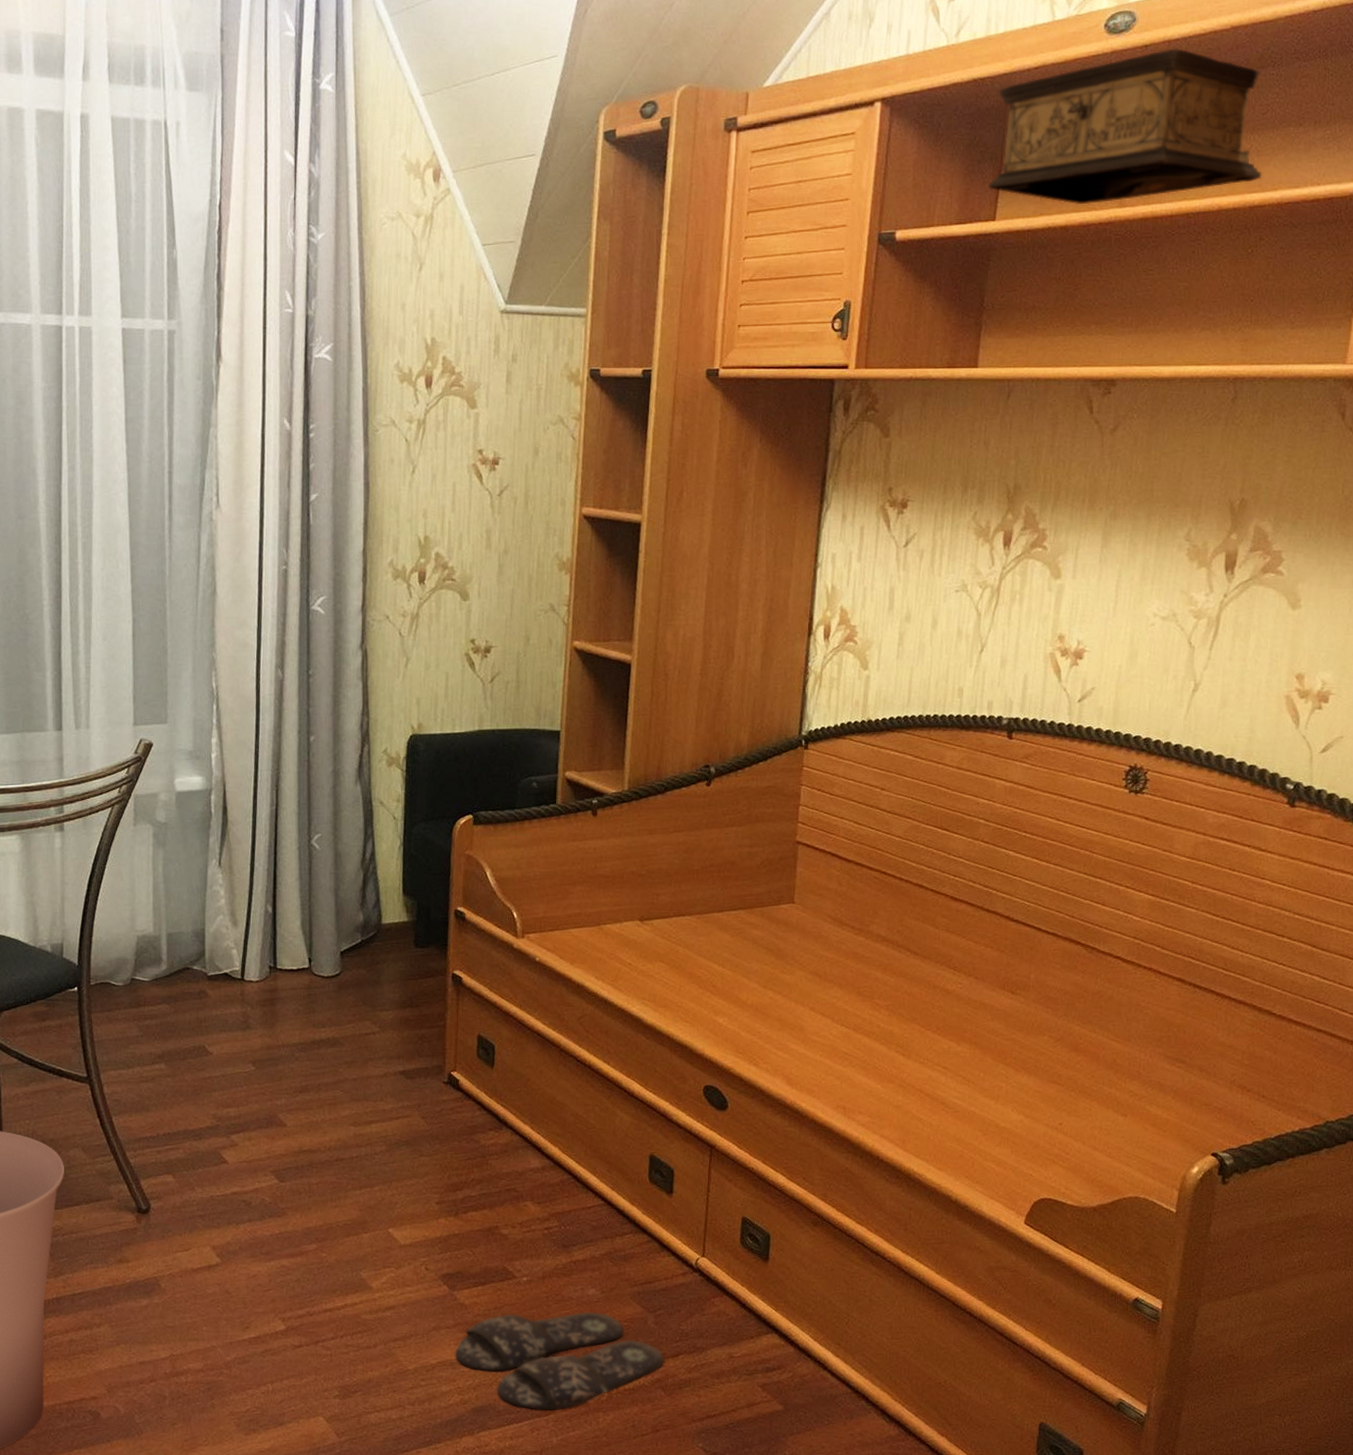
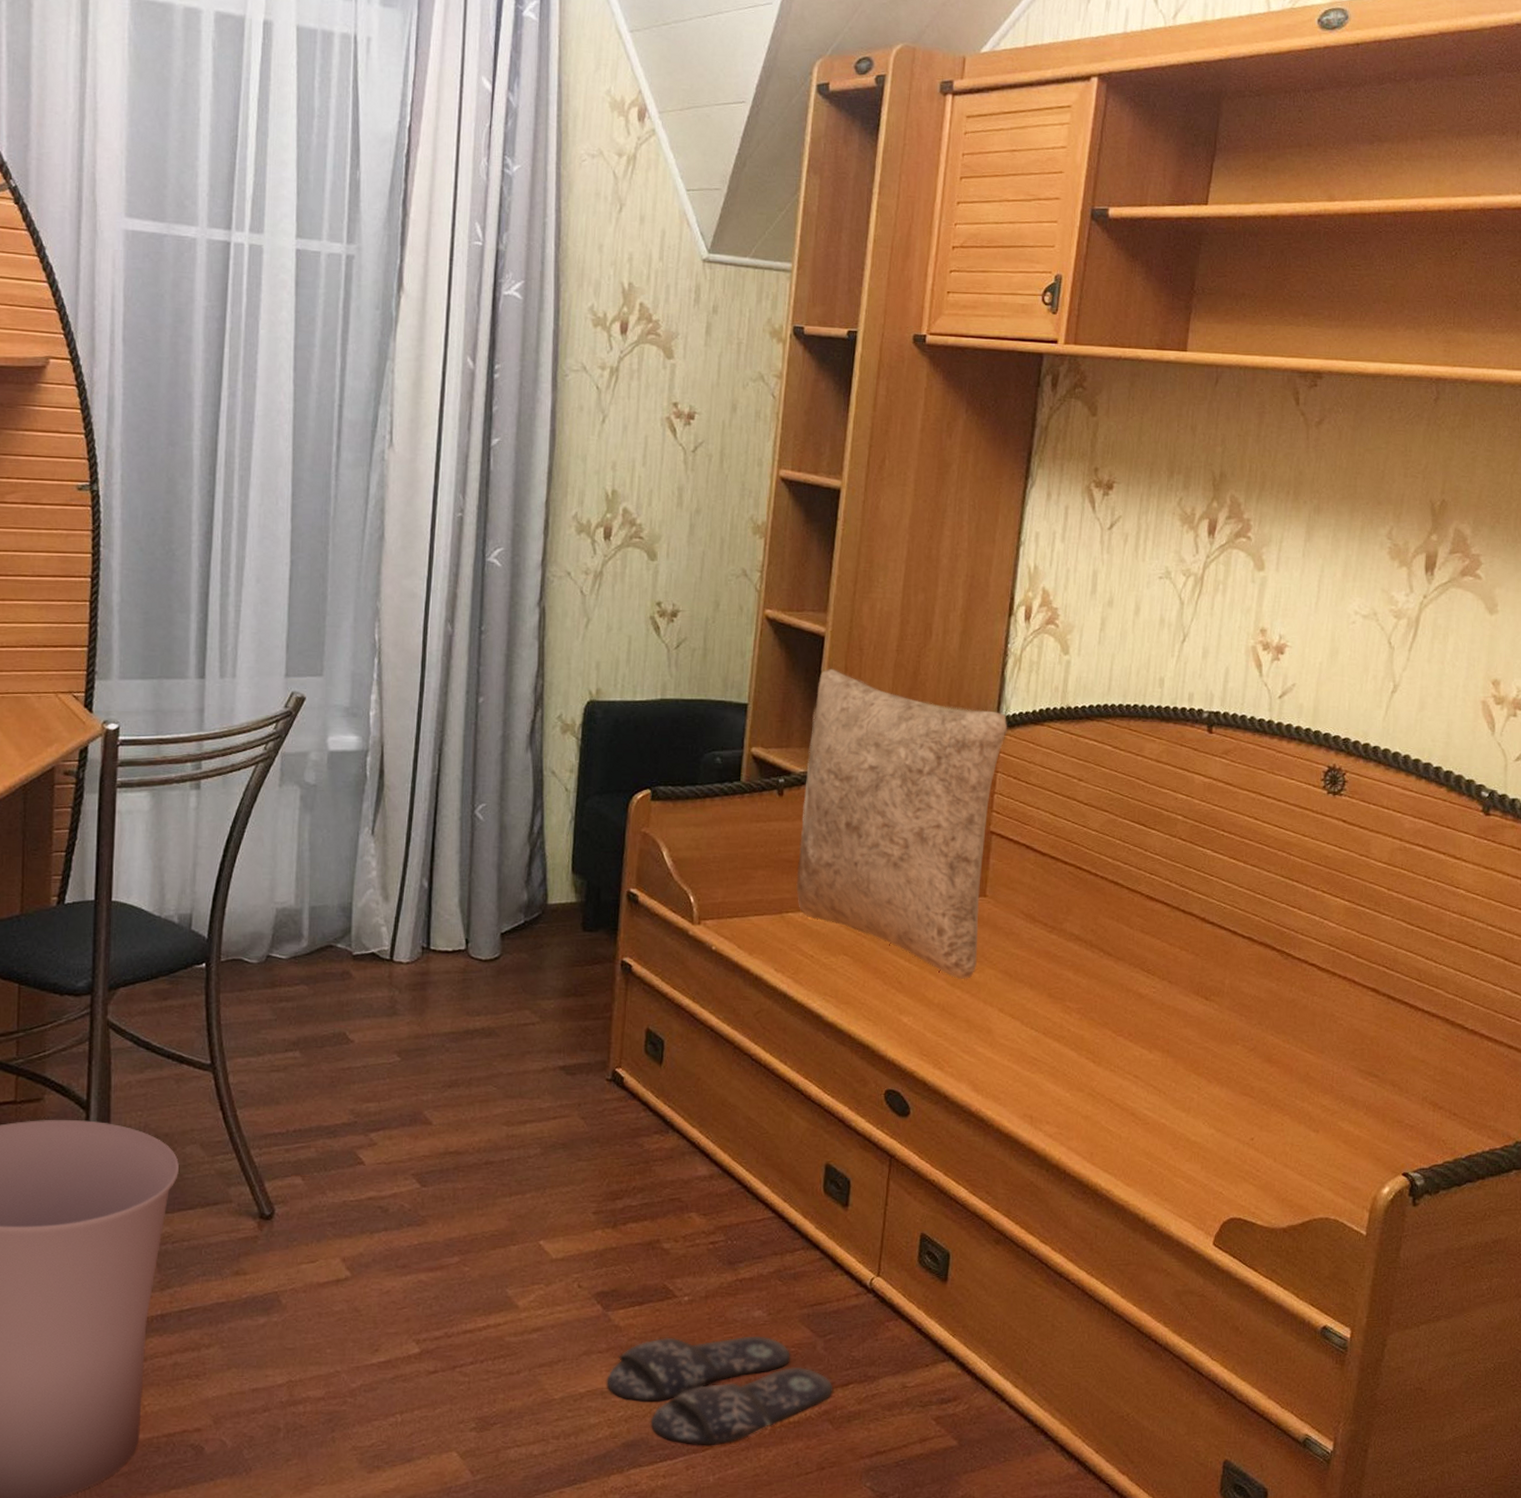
pillow: none [612,693,810,983] -> present [796,667,1008,981]
decorative box: present [987,48,1262,205] -> none [1201,49,1467,196]

